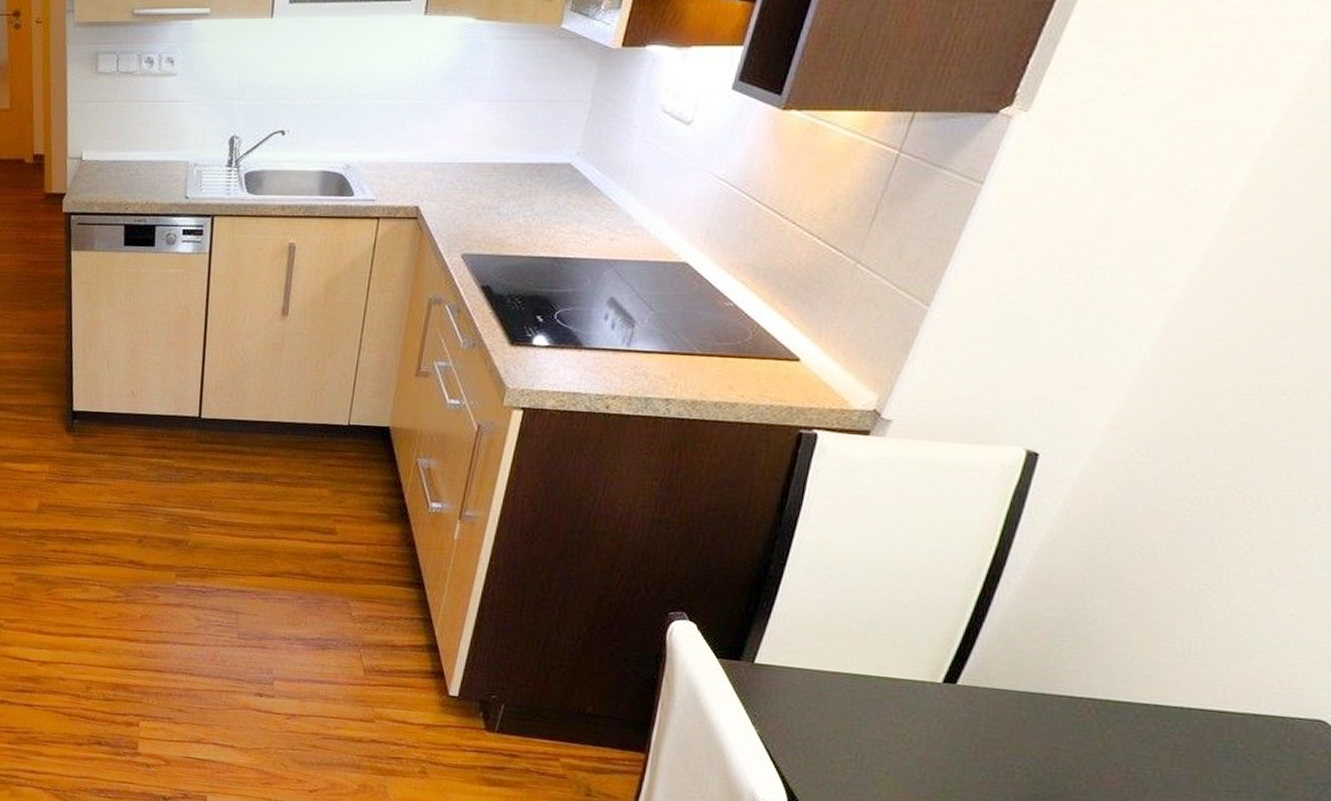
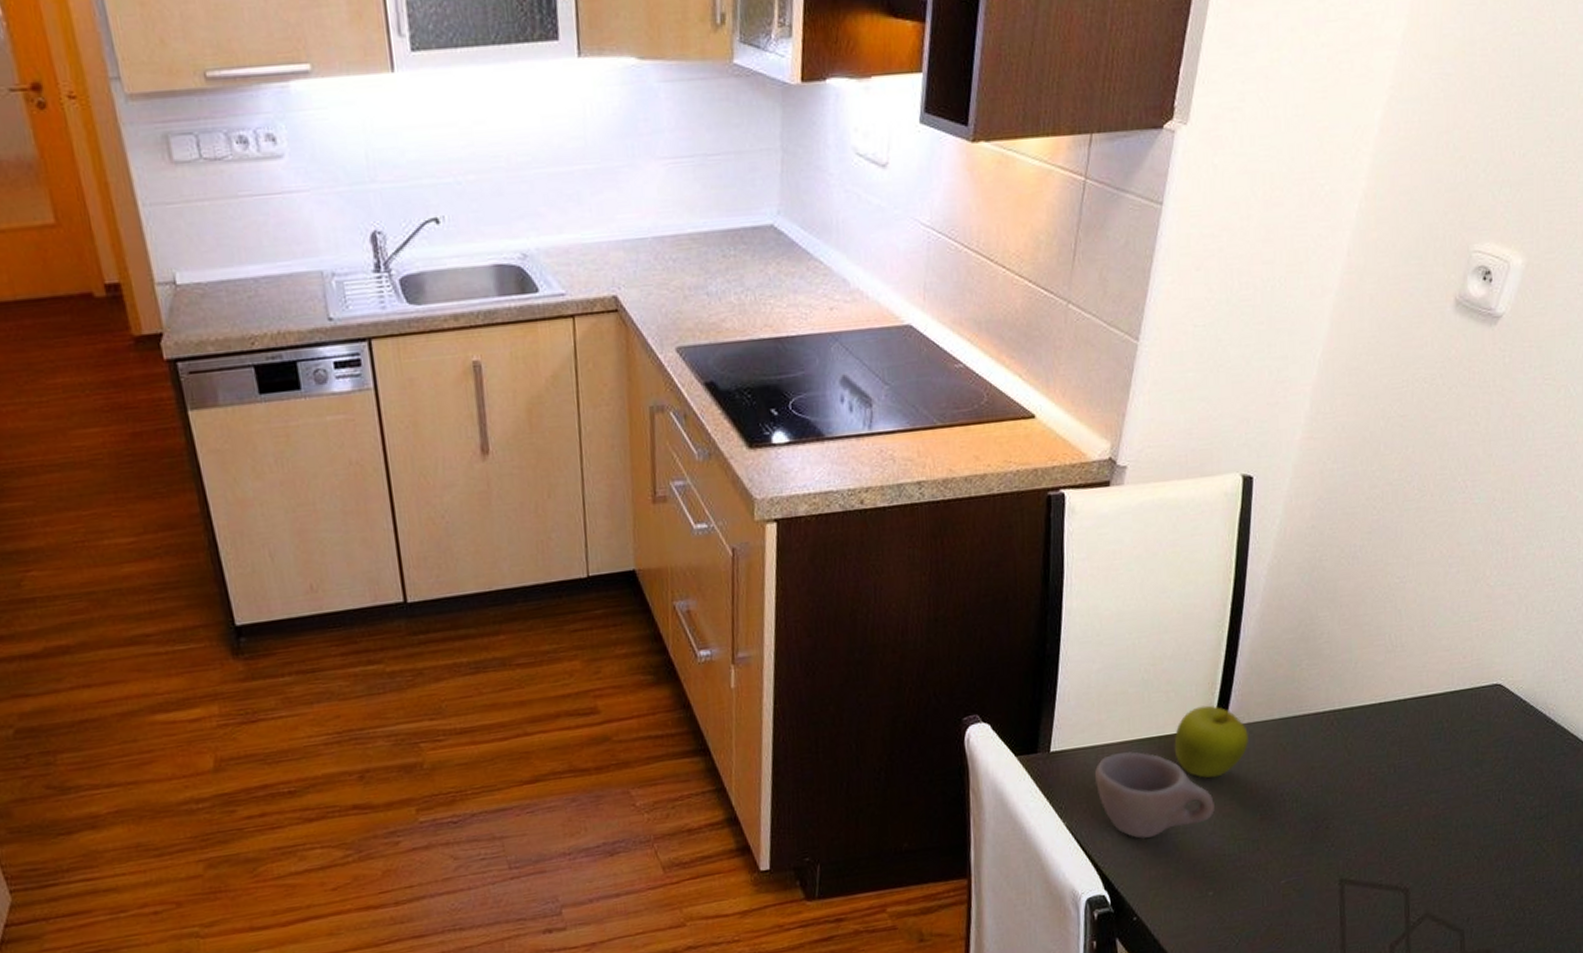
cup: none [797,680,929,768] -> present [1094,751,1215,839]
fruit: none [892,658,984,731] -> present [1174,705,1249,779]

